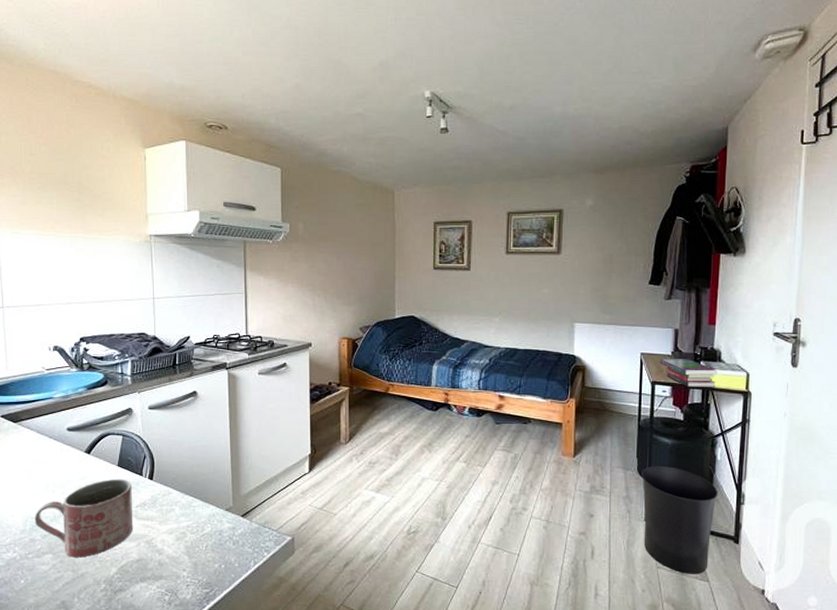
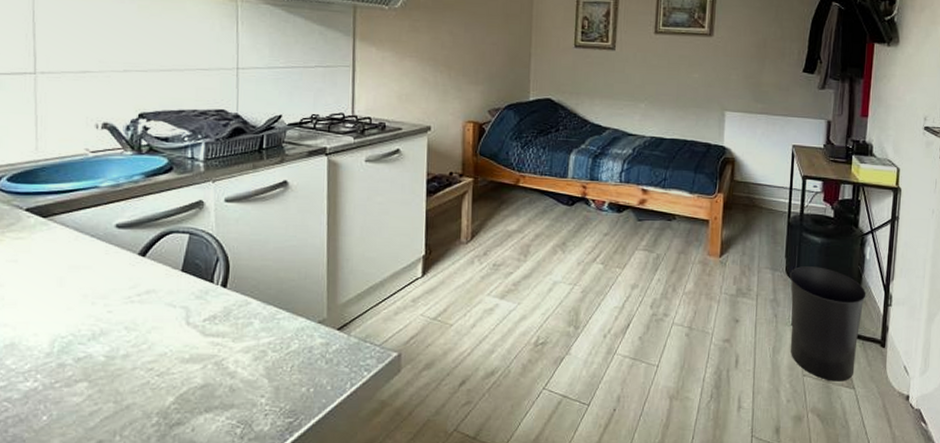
mug: present [34,478,133,558] -> none [65,286,200,385]
books: present [660,359,718,388] -> none [812,152,869,183]

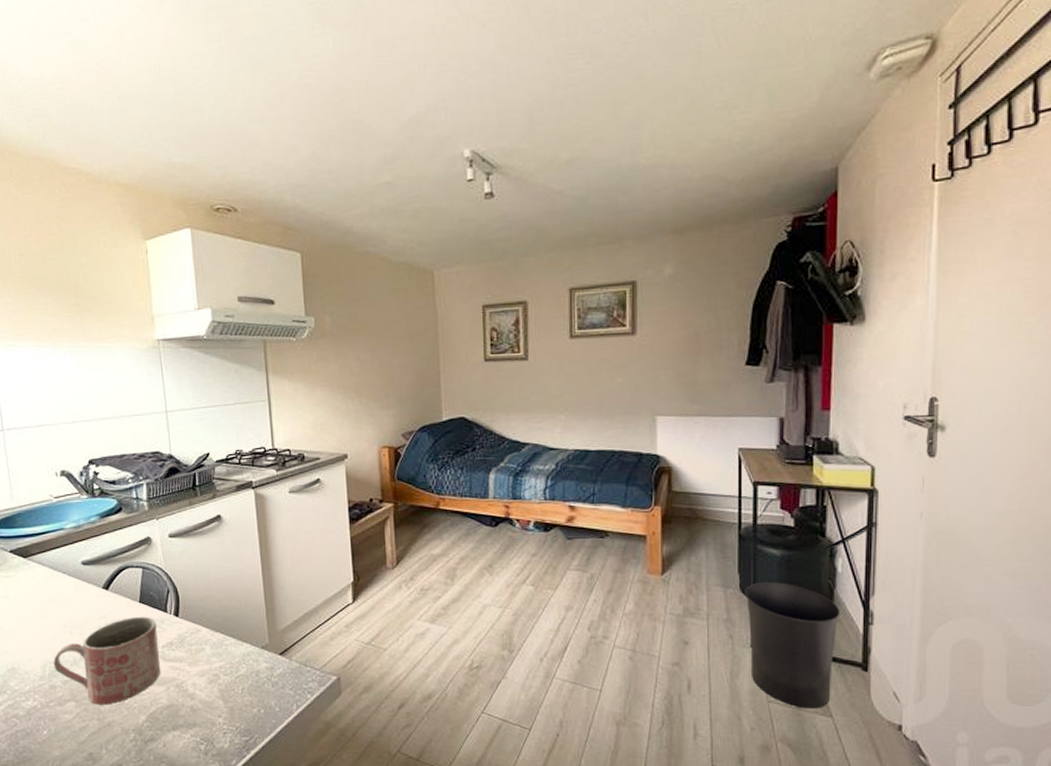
mug: none [65,286,200,385] -> present [53,616,161,705]

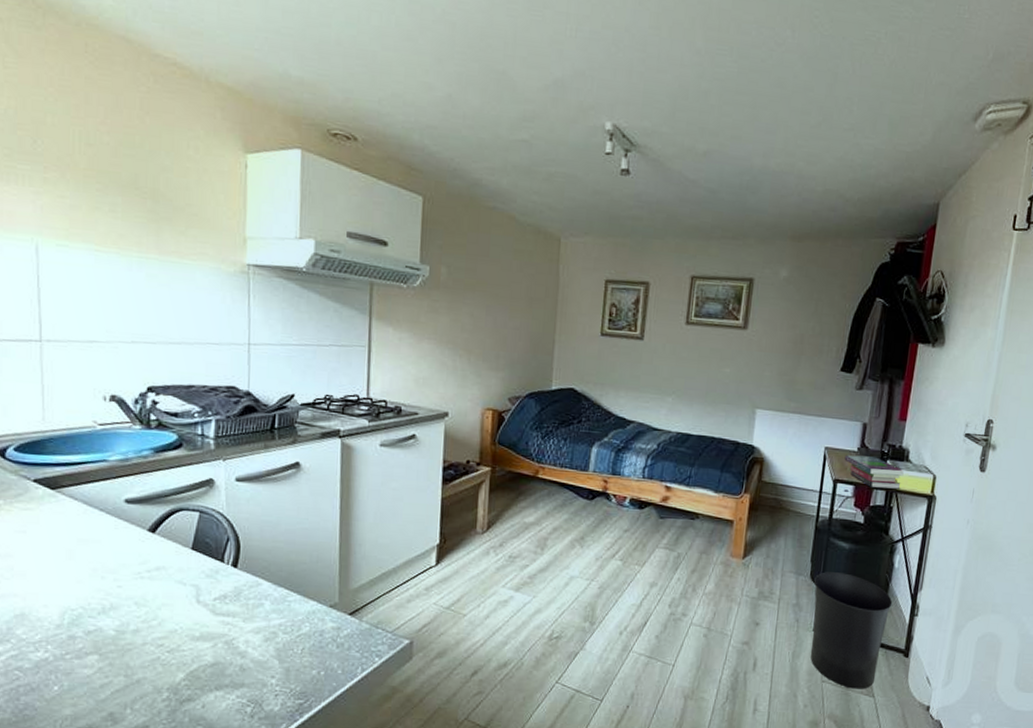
mug: present [53,616,161,705] -> none [76,564,210,660]
books: none [763,453,835,488] -> present [844,455,904,489]

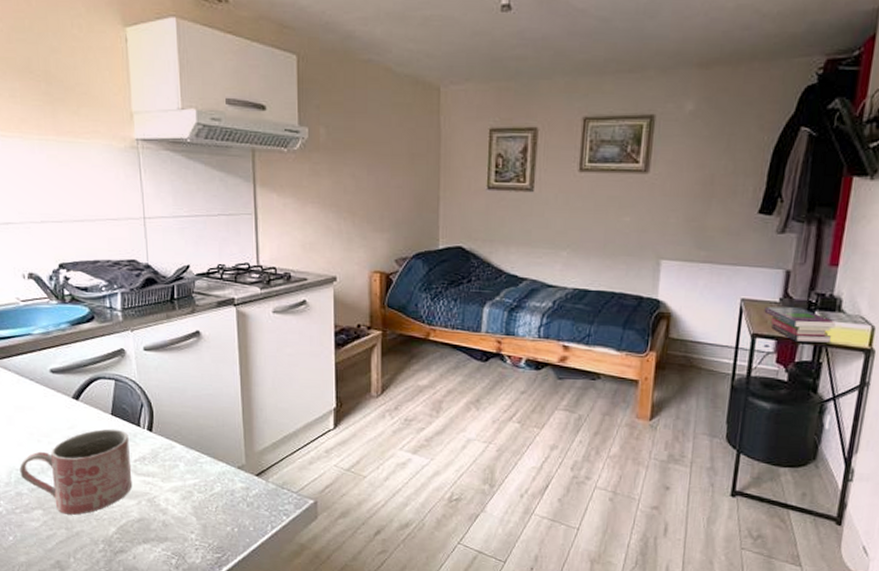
mug: none [76,564,210,660] -> present [19,429,133,515]
waste bin: present [811,572,893,689] -> none [728,434,823,558]

